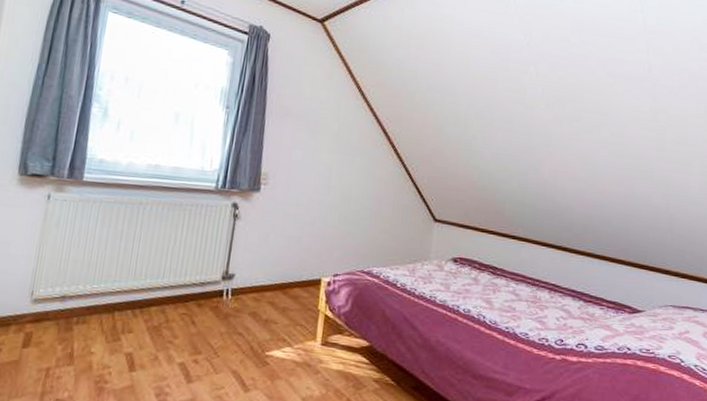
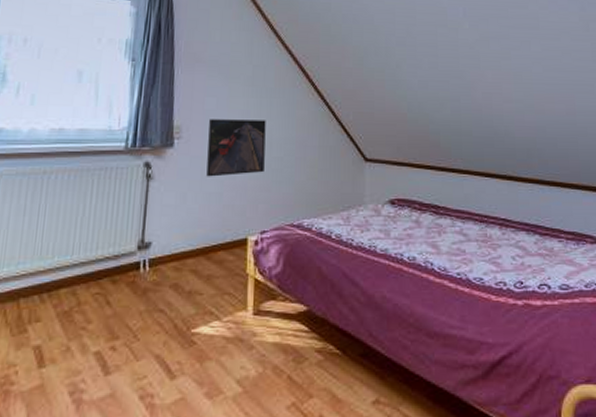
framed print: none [288,169,347,223] -> present [206,119,266,177]

